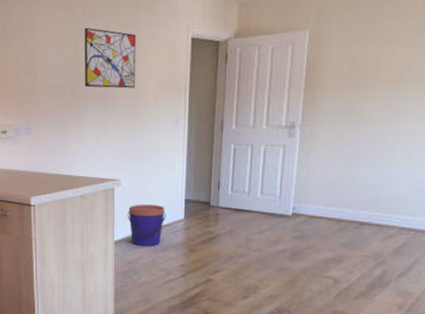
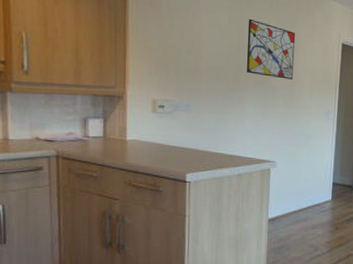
bucket: present [127,205,166,246] -> none [281,185,316,224]

